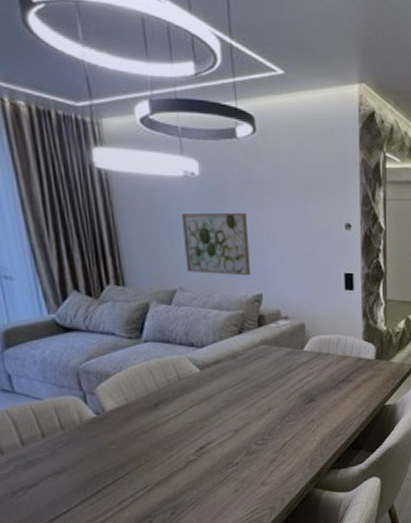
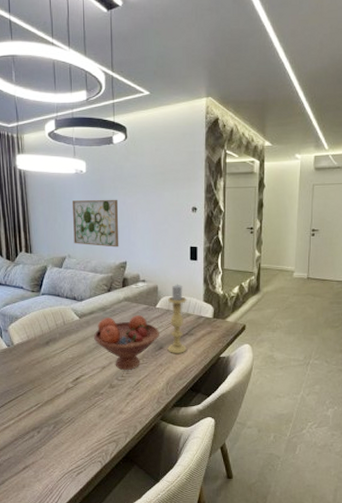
fruit bowl: none [221,361,309,431] -> present [93,315,159,370]
candle holder: none [318,320,344,406] -> present [167,284,187,354]

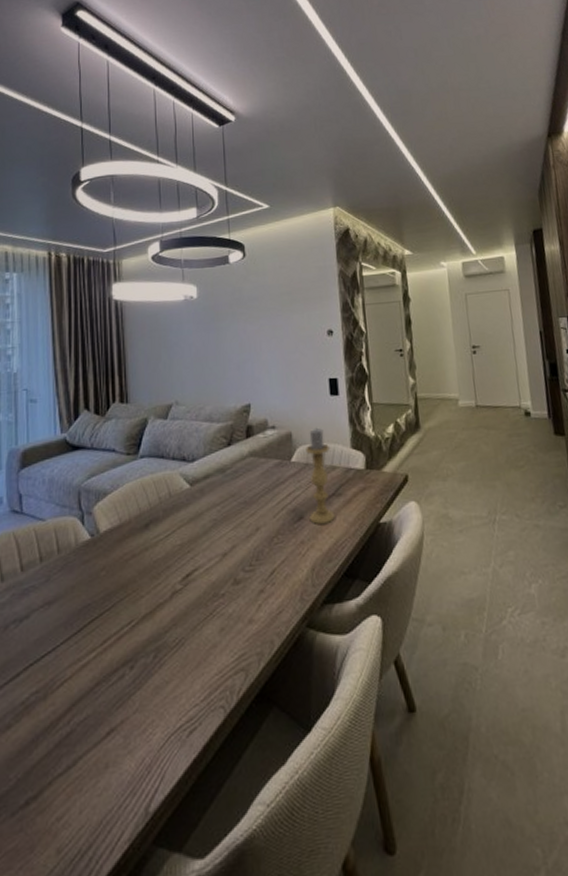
wall art: present [72,199,119,247] -> none [180,327,241,387]
fruit bowl: present [93,315,159,370] -> none [209,474,298,555]

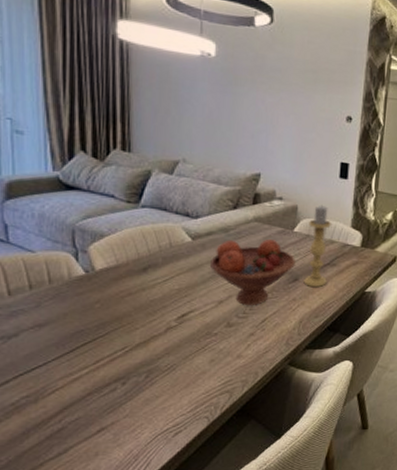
fruit bowl: none [209,474,298,555] -> present [209,239,295,305]

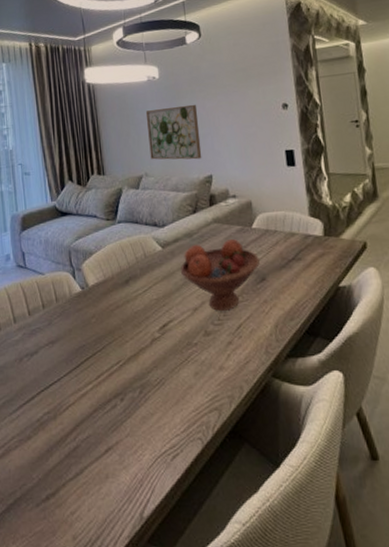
wall art: none [192,90,256,155] -> present [145,104,202,160]
candle holder: present [303,205,332,288] -> none [265,196,296,287]

